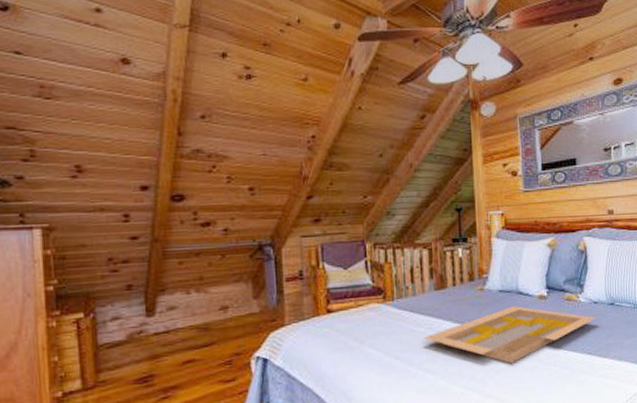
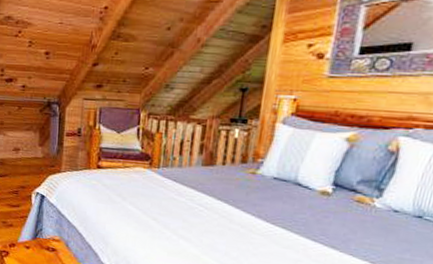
serving tray: present [423,306,596,364] -> none [183,195,393,251]

